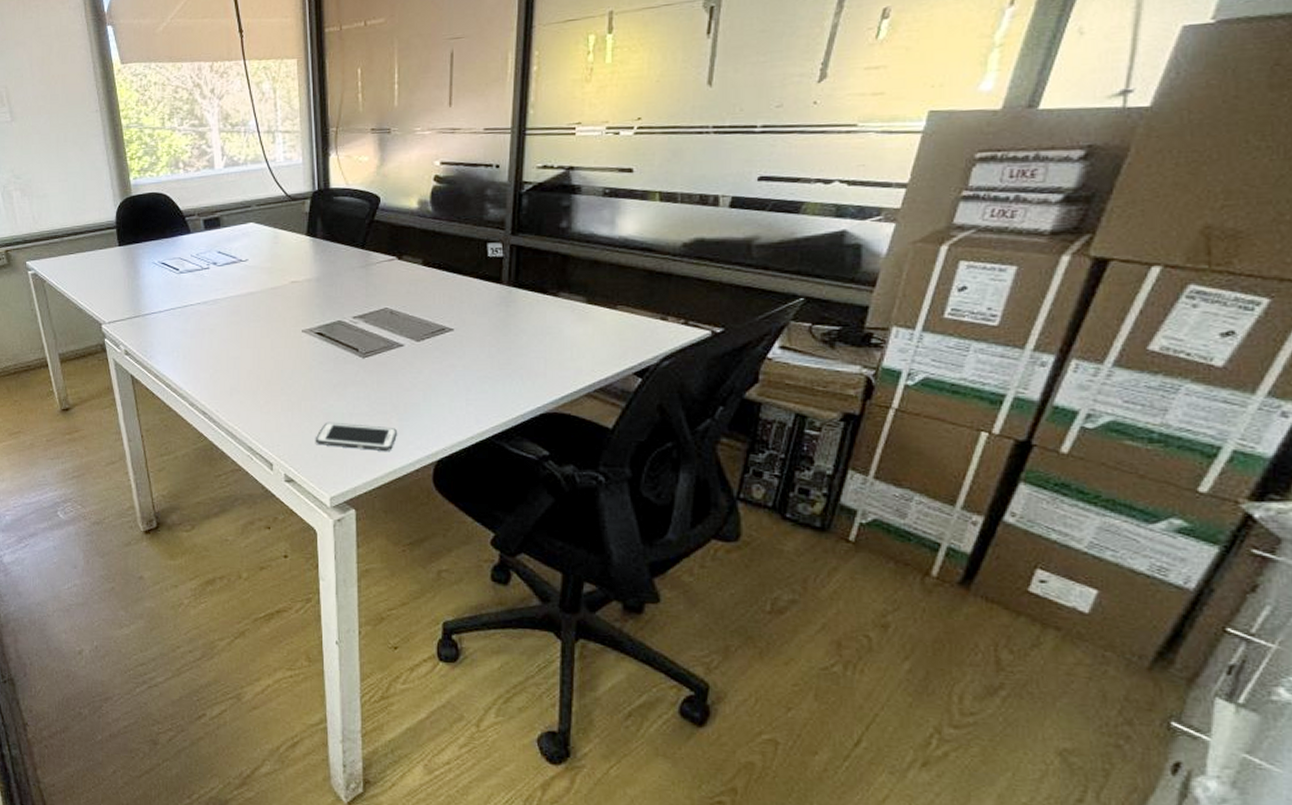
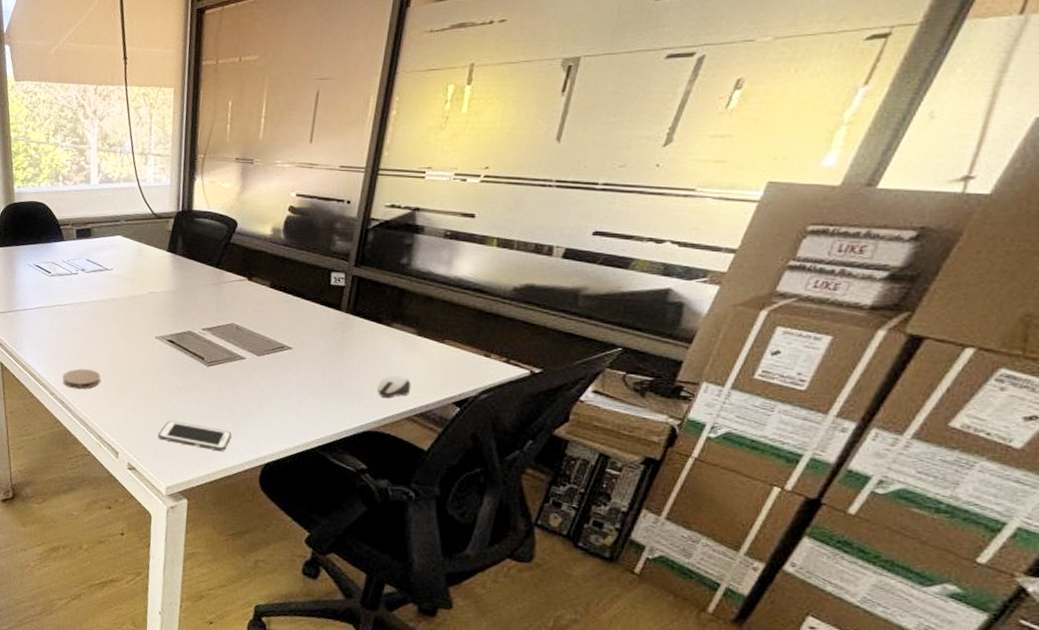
coaster: none [202,373,245,397] -> present [62,368,101,389]
computer mouse: none [551,347,587,374] -> present [377,373,412,398]

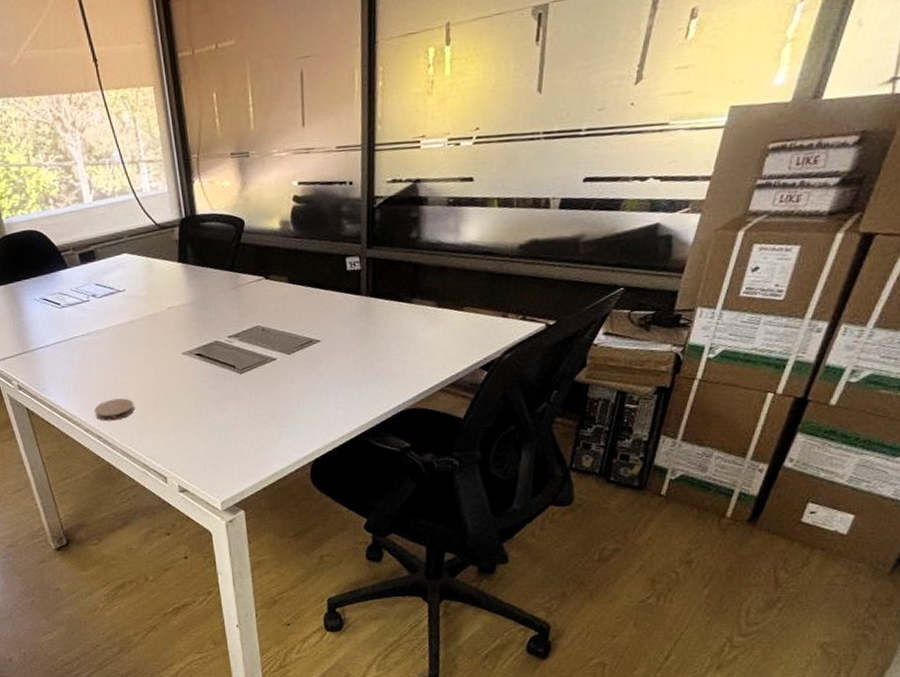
cell phone: present [158,420,232,451] -> none [204,434,276,457]
computer mouse: present [377,373,412,398] -> none [408,348,440,374]

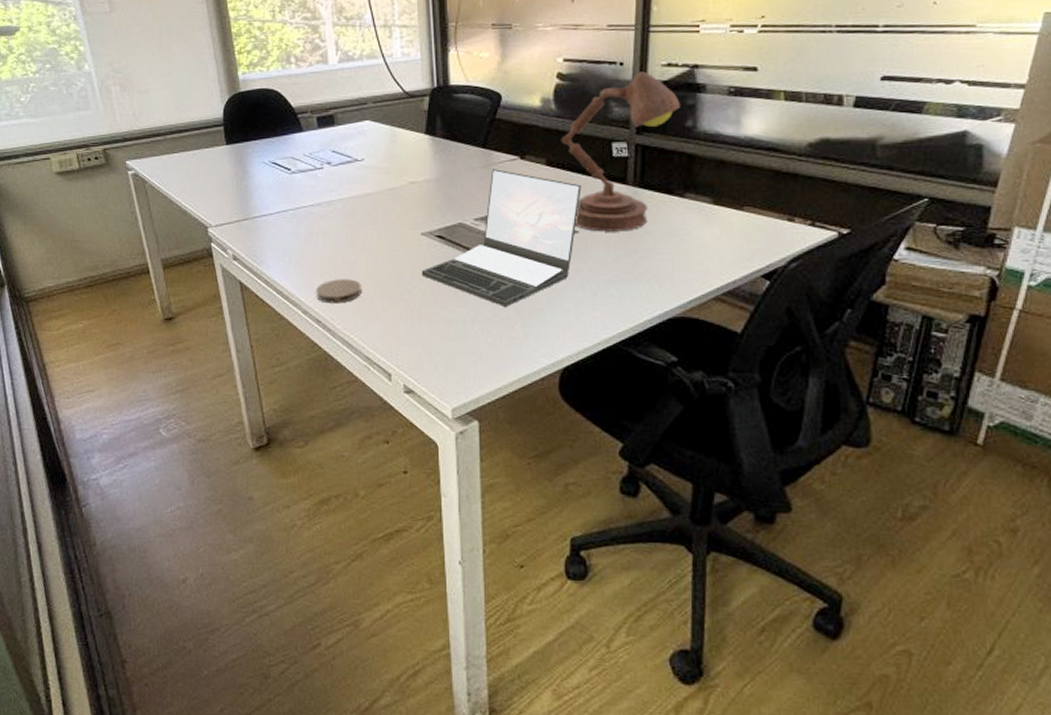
laptop: none [185,289,321,412] -> present [421,169,581,306]
desk lamp: none [300,189,405,340] -> present [560,71,680,232]

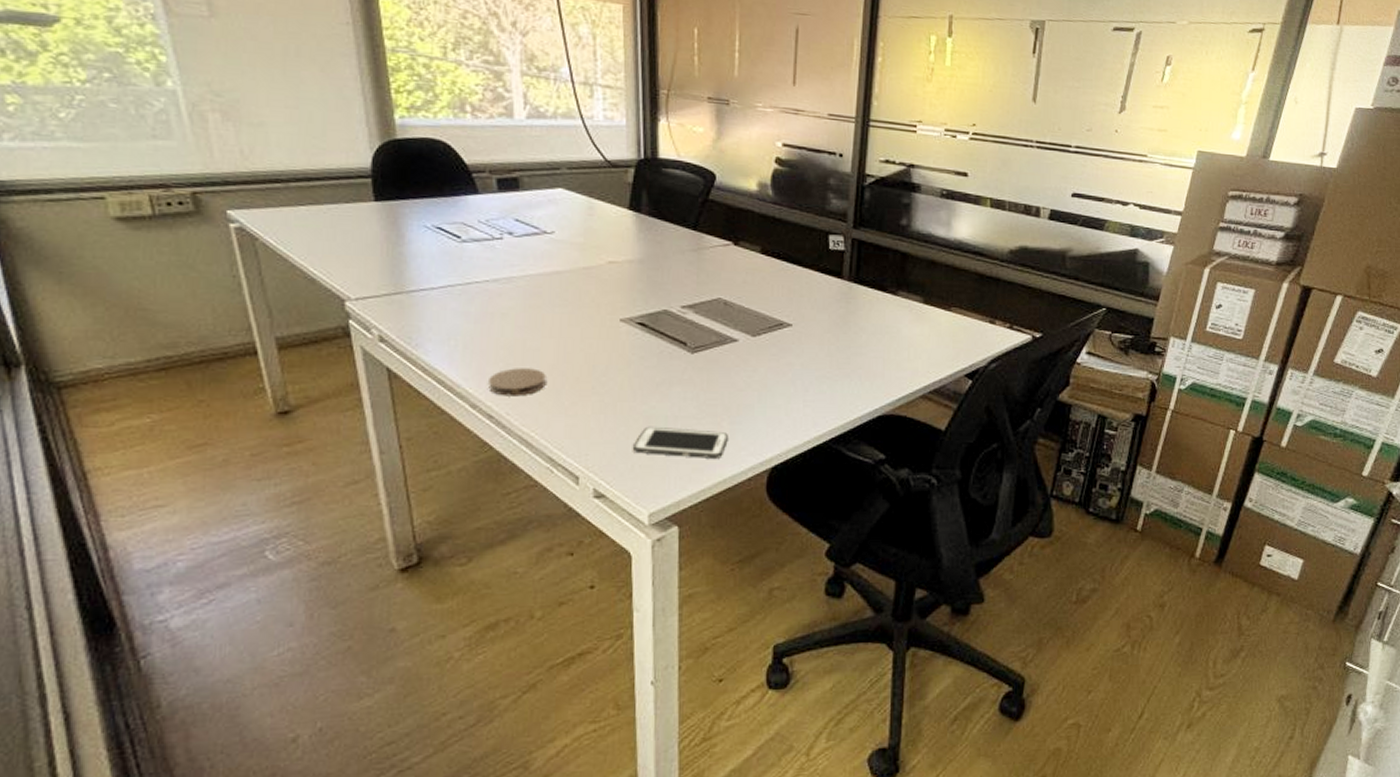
laptop: present [421,169,581,306] -> none [618,253,796,402]
cell phone: none [437,329,521,359] -> present [633,426,728,458]
desk lamp: present [560,71,680,232] -> none [777,165,896,327]

